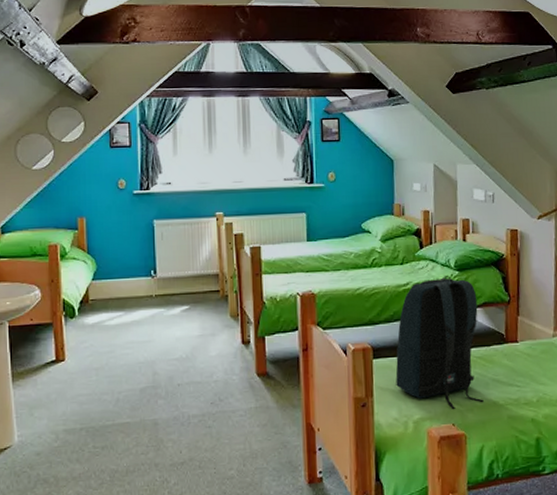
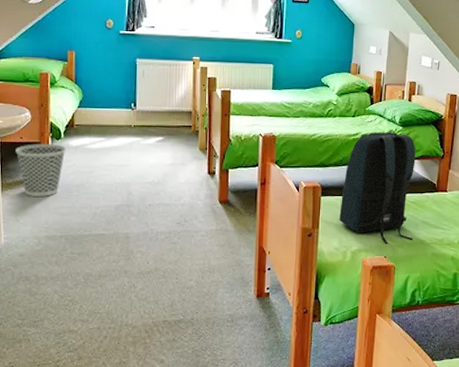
wastebasket: none [26,324,82,385] -> present [15,144,67,196]

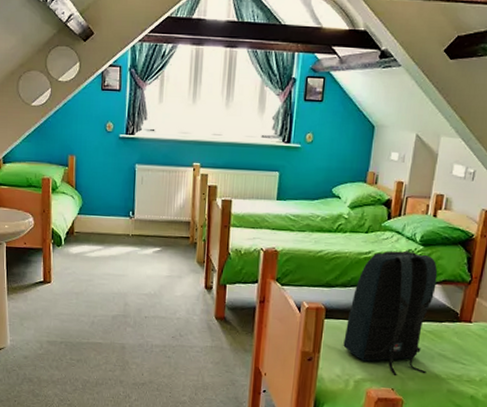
wastebasket: present [15,144,67,196] -> none [20,250,67,303]

